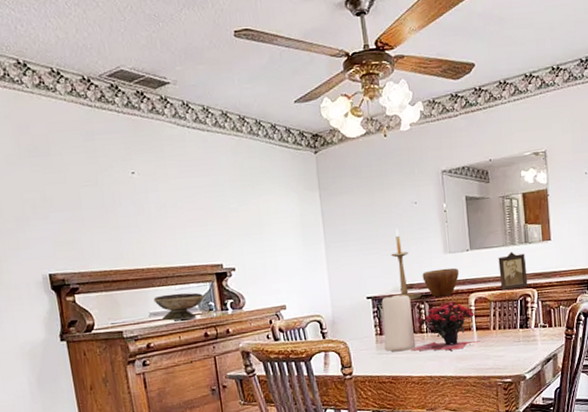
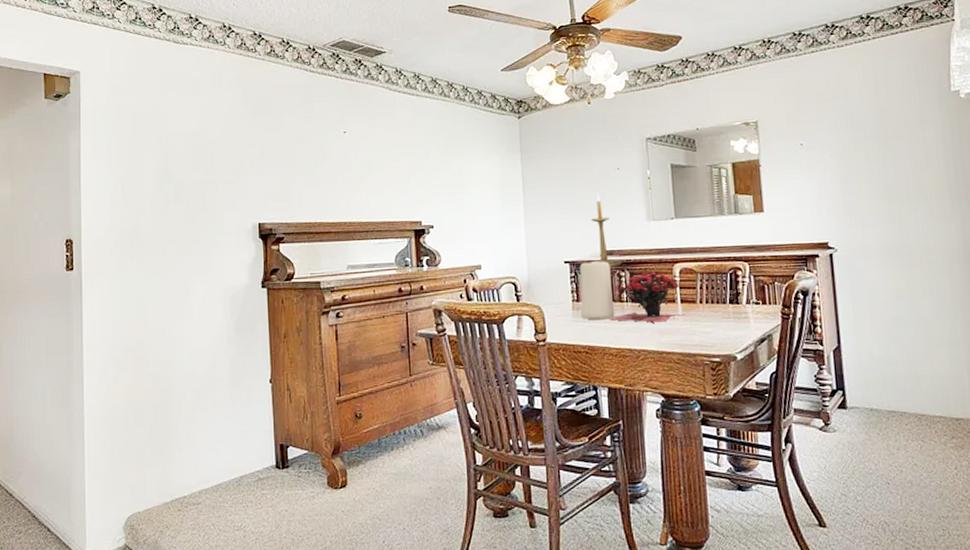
decorative bowl: present [153,292,204,321] -> none [352,247,401,275]
bowl: present [422,267,460,298] -> none [623,235,663,266]
photo frame: present [498,252,528,291] -> none [705,222,739,263]

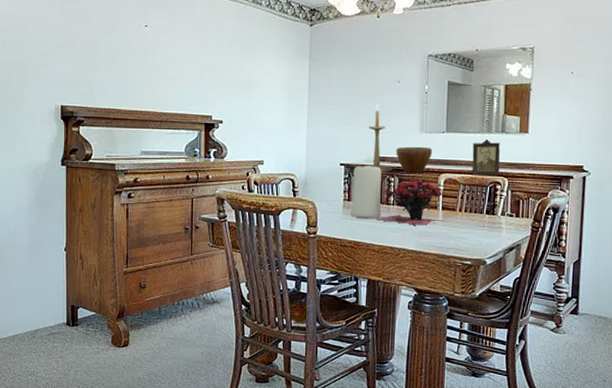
bowl: none [623,235,663,266] -> present [396,146,433,173]
photo frame: none [705,222,739,263] -> present [471,139,501,176]

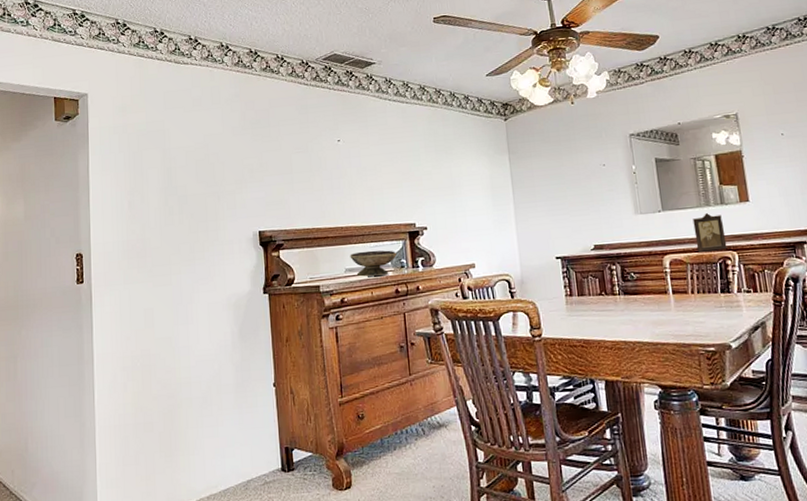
decorative bowl: none [146,136,191,162] -> present [350,250,396,277]
candle: present [350,166,382,219] -> none [571,255,608,314]
candlestick: present [368,103,393,172] -> none [580,189,613,261]
flower arrangement: present [375,178,446,226] -> none [602,262,679,315]
bowl: present [396,146,433,173] -> none [612,228,652,259]

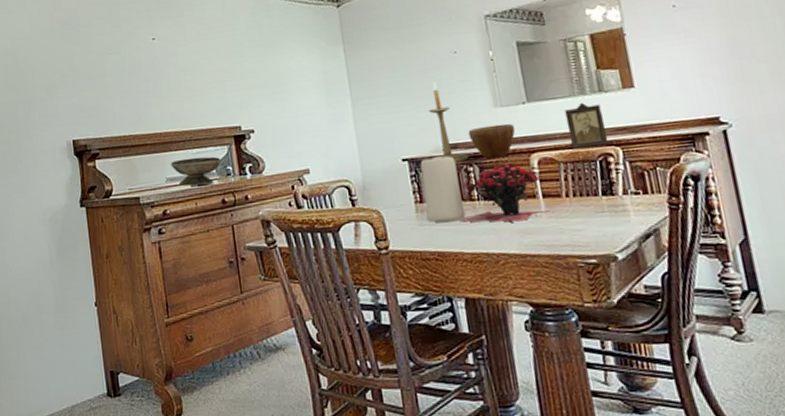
candle: none [571,255,608,314] -> present [420,156,466,223]
candlestick: none [580,189,613,261] -> present [429,80,469,163]
flower arrangement: none [602,262,679,315] -> present [459,162,551,223]
bowl: none [612,228,652,259] -> present [468,123,516,159]

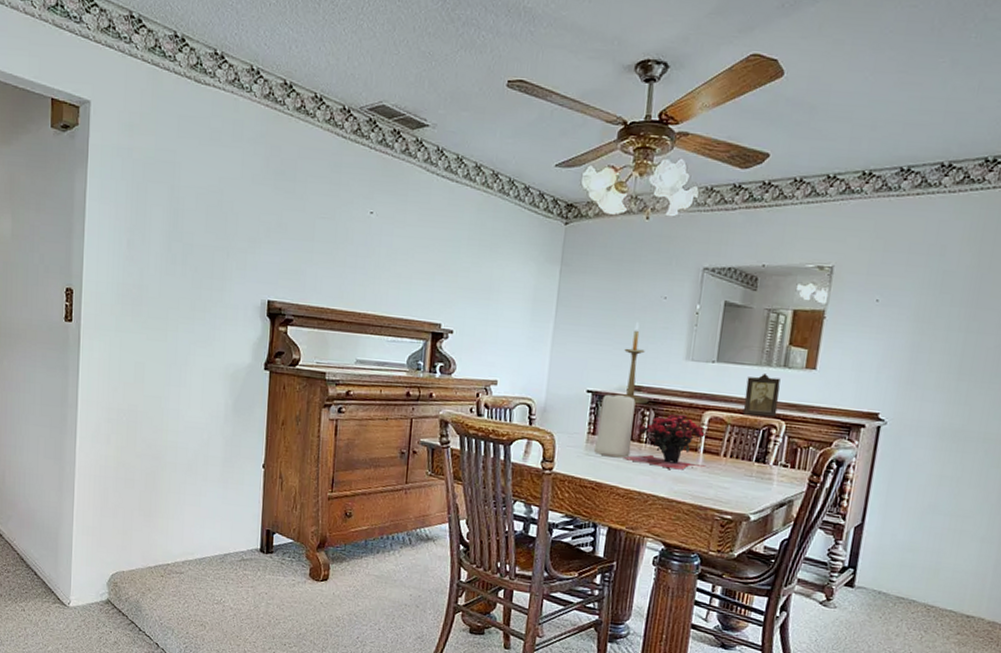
decorative bowl: present [170,156,222,187] -> none [363,344,414,375]
bowl: present [468,123,516,159] -> none [654,375,699,408]

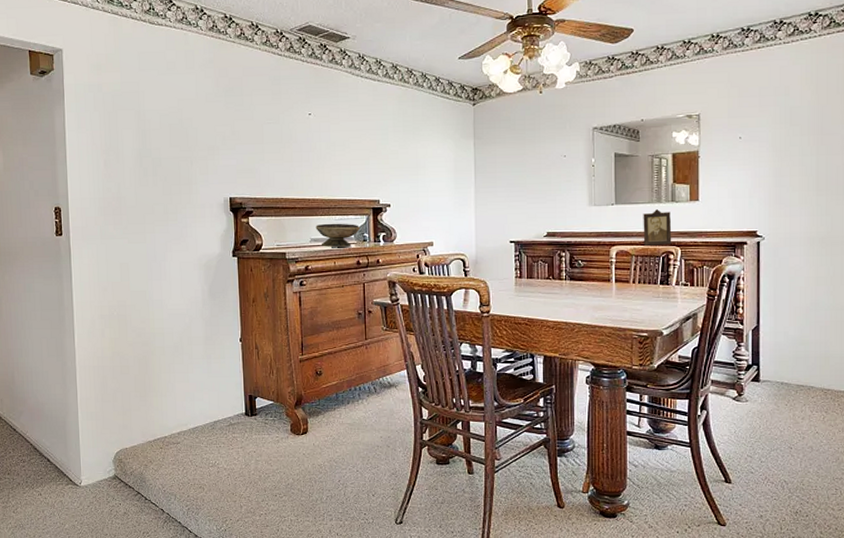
decorative bowl: none [363,344,414,375] -> present [315,223,360,248]
candle: present [593,394,636,458] -> none [522,242,554,296]
candlestick: present [620,321,649,405] -> none [537,178,563,248]
flower arrangement: present [622,414,707,470] -> none [548,252,620,299]

